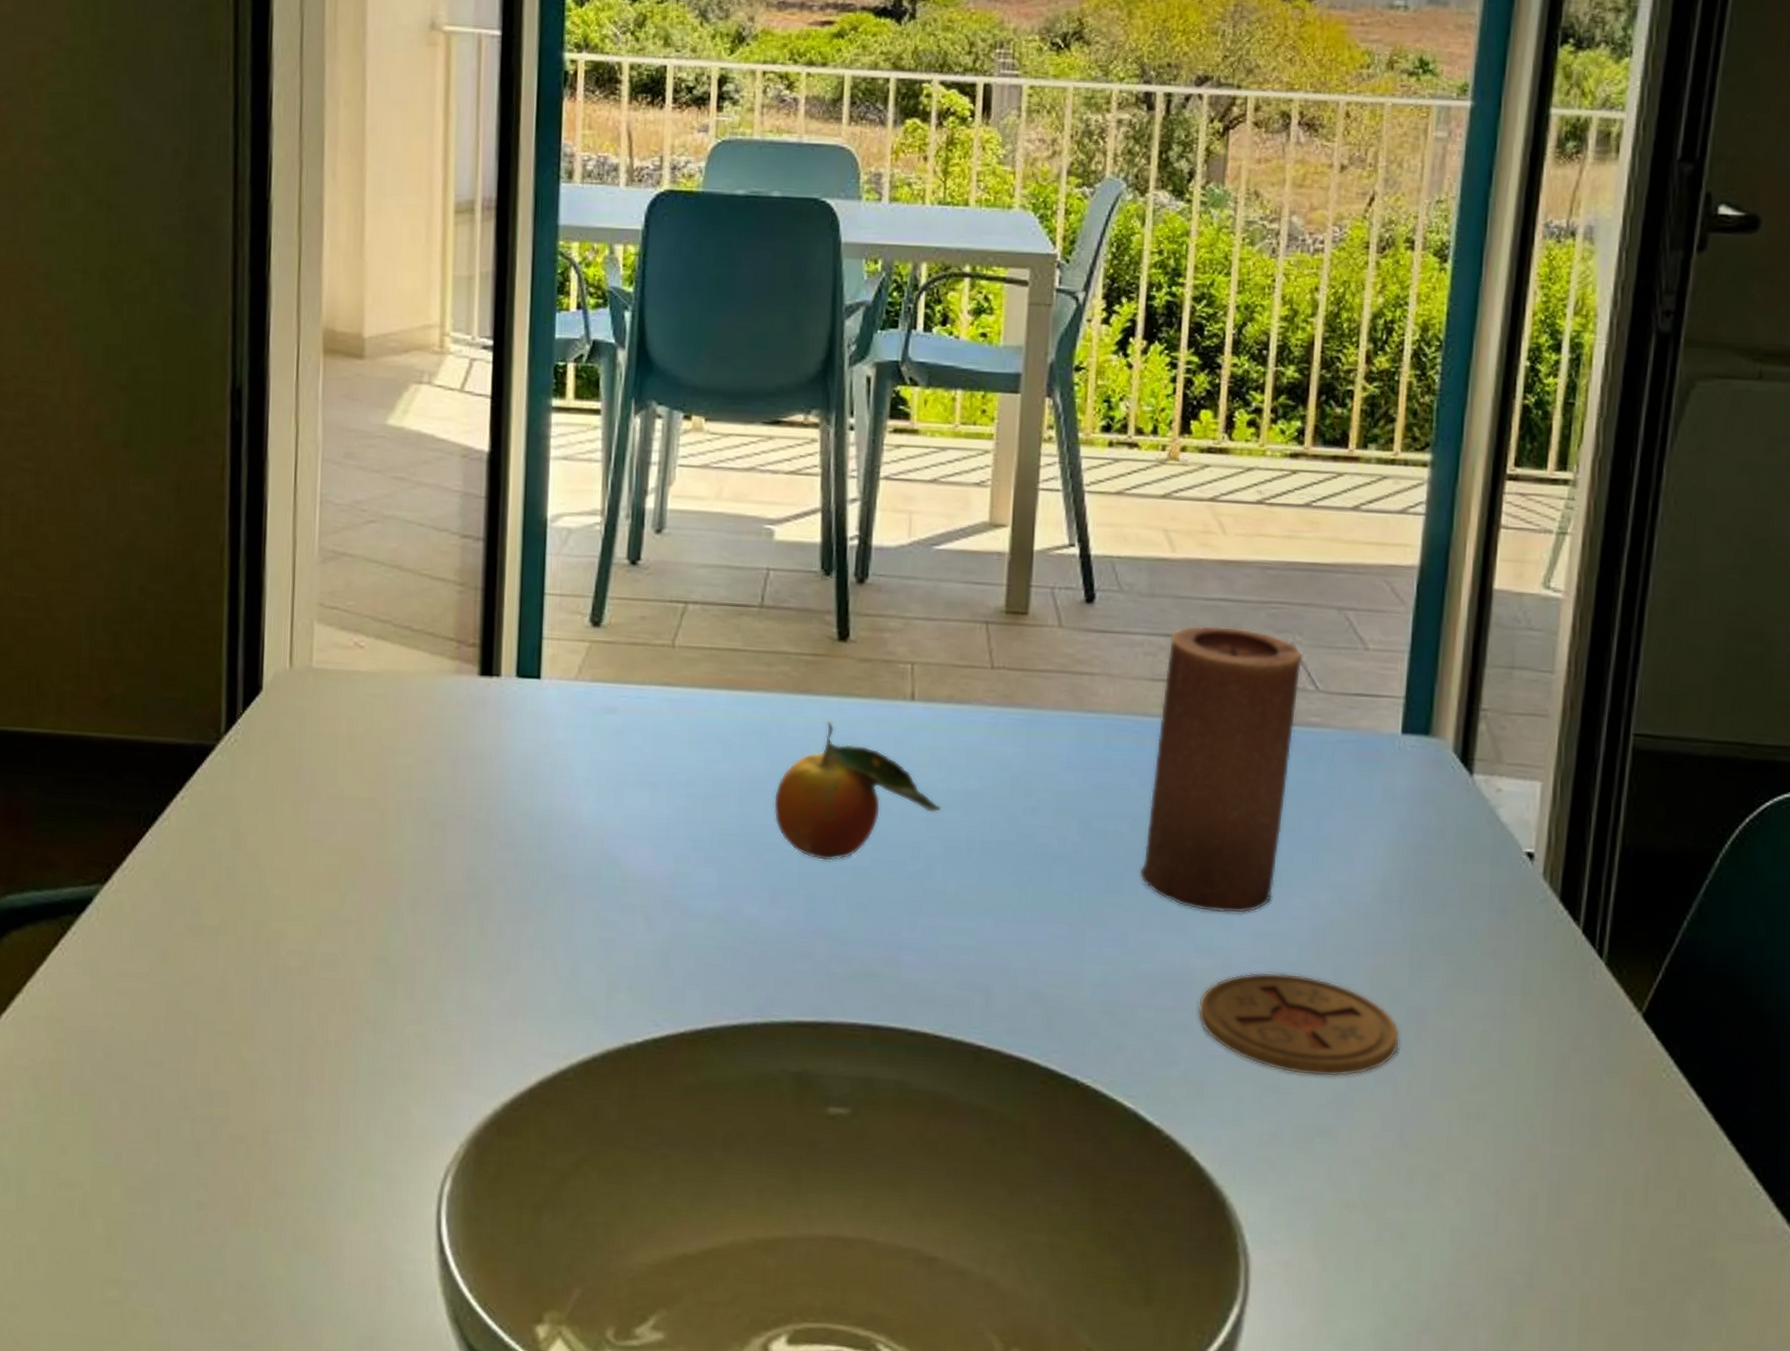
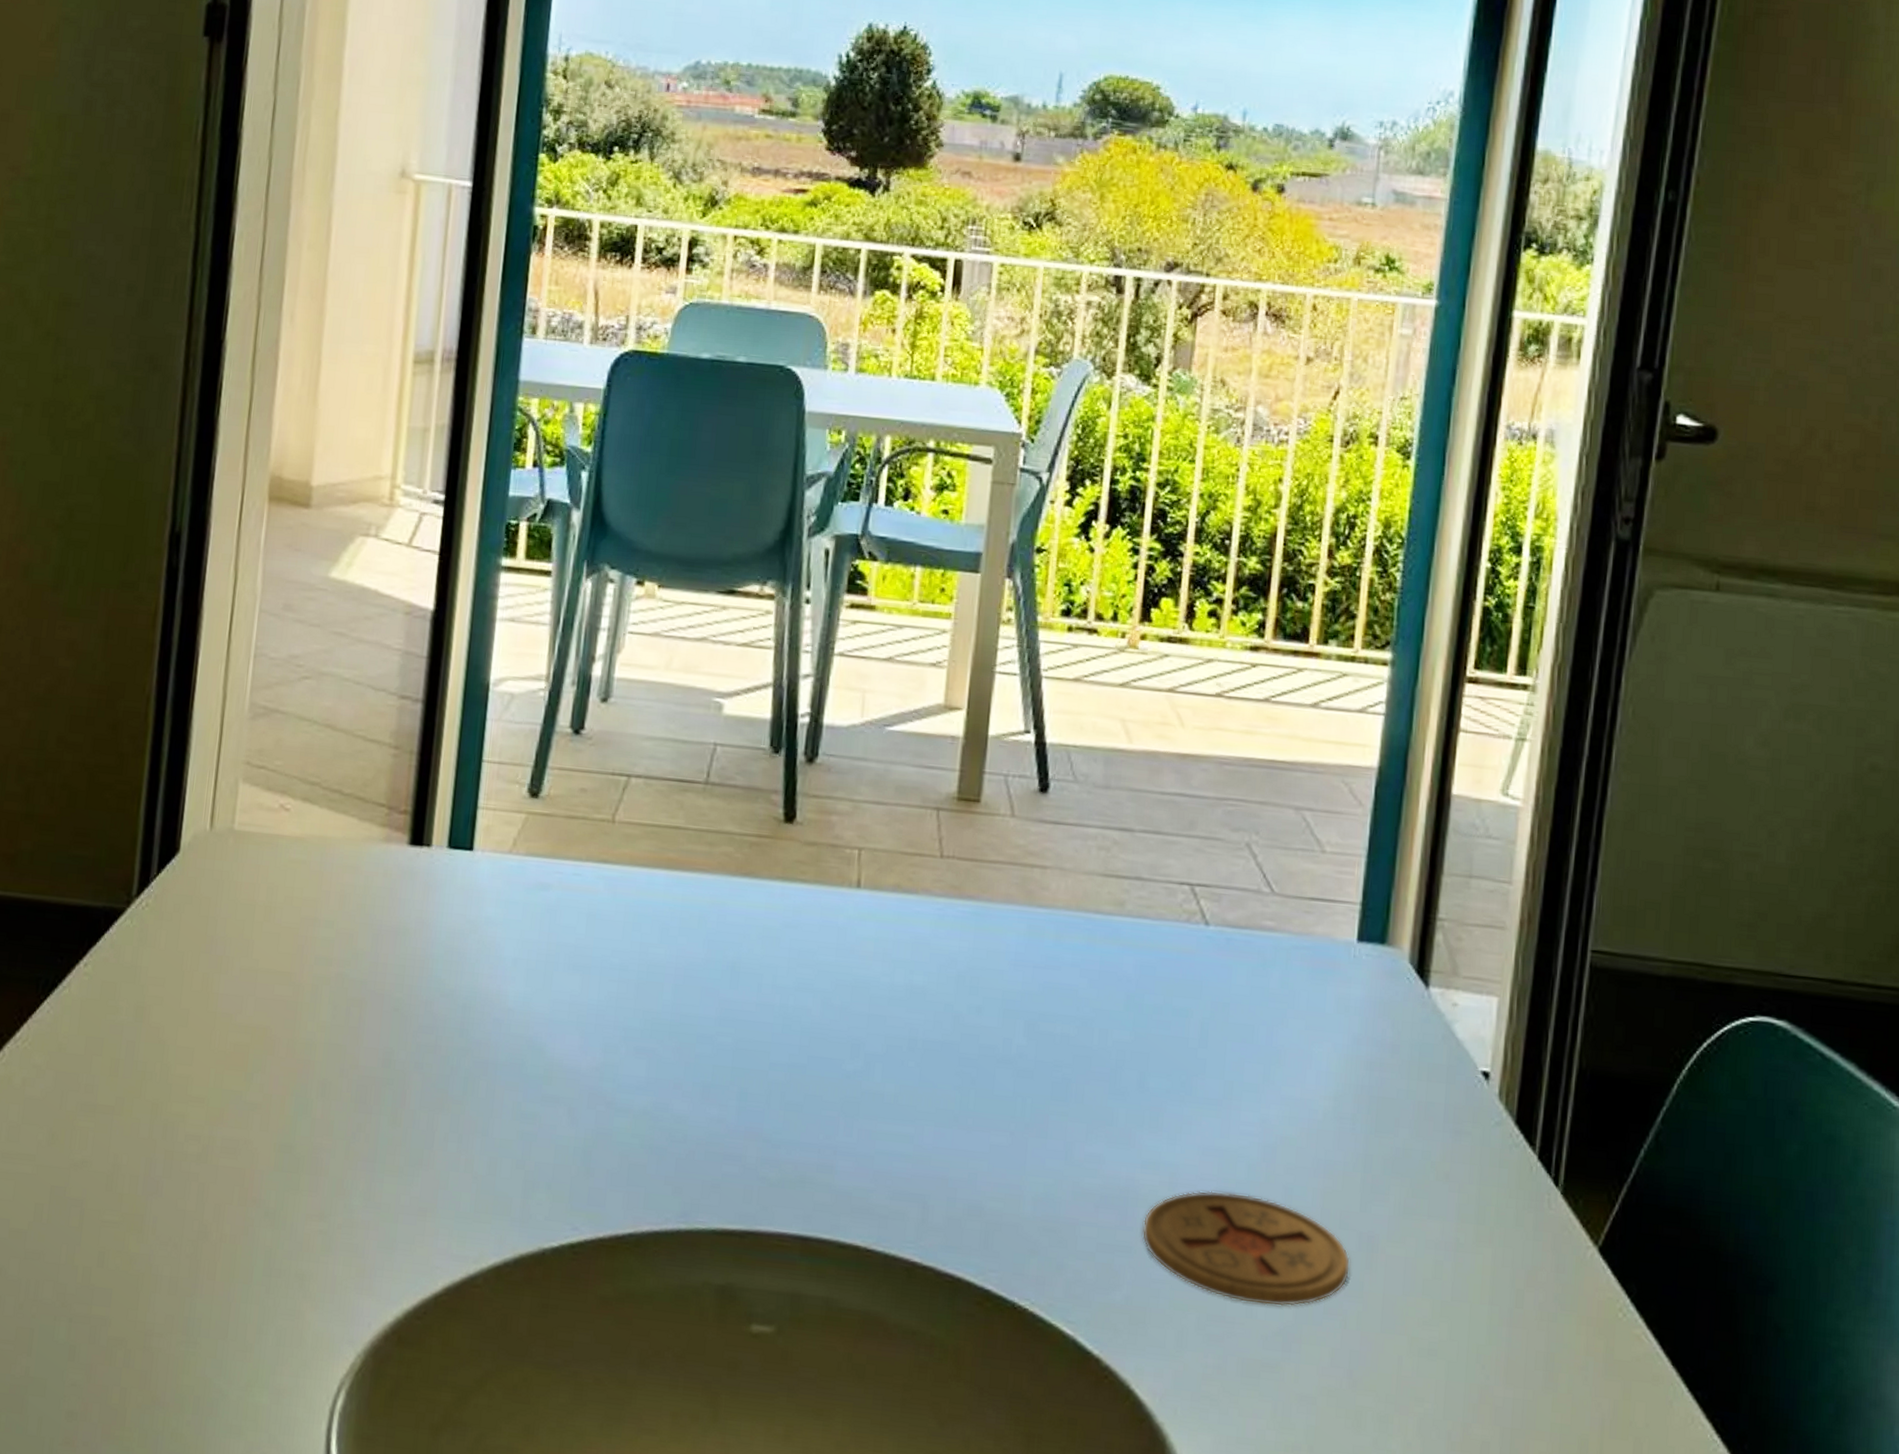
fruit: present [773,722,941,862] -> none [708,907,883,1057]
candle: present [1139,625,1303,914] -> none [1085,820,1259,1127]

